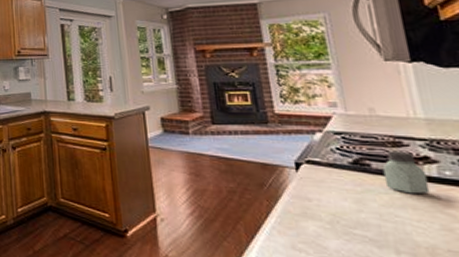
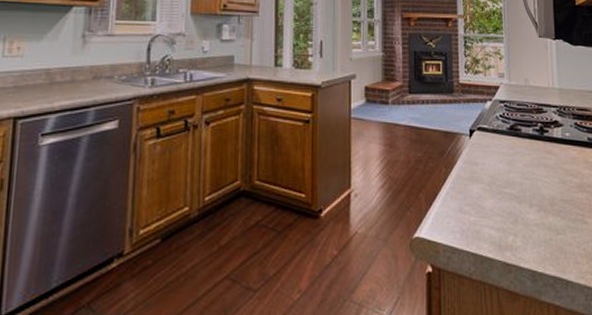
saltshaker: present [382,151,430,194] -> none [528,117,556,154]

